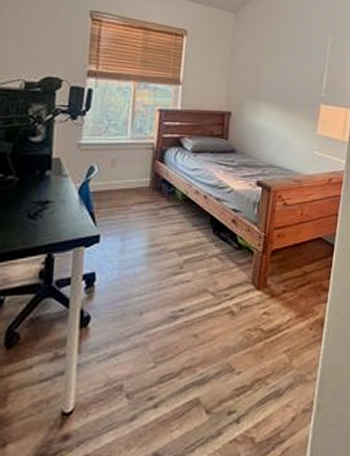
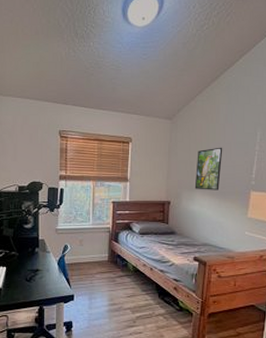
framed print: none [260,51,292,101] -> present [194,147,223,190]

